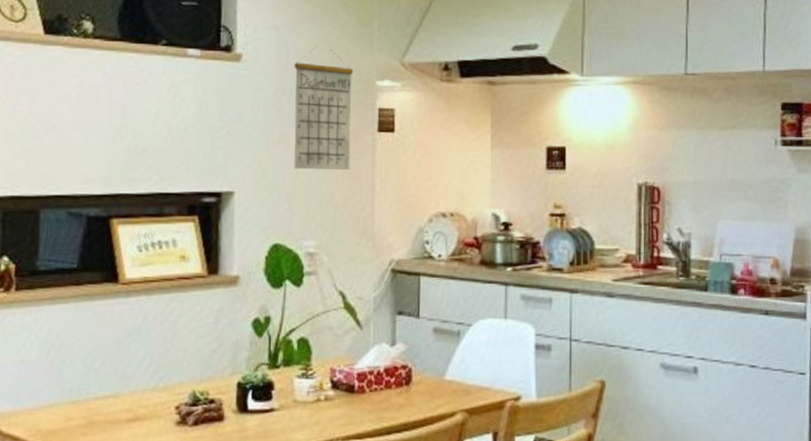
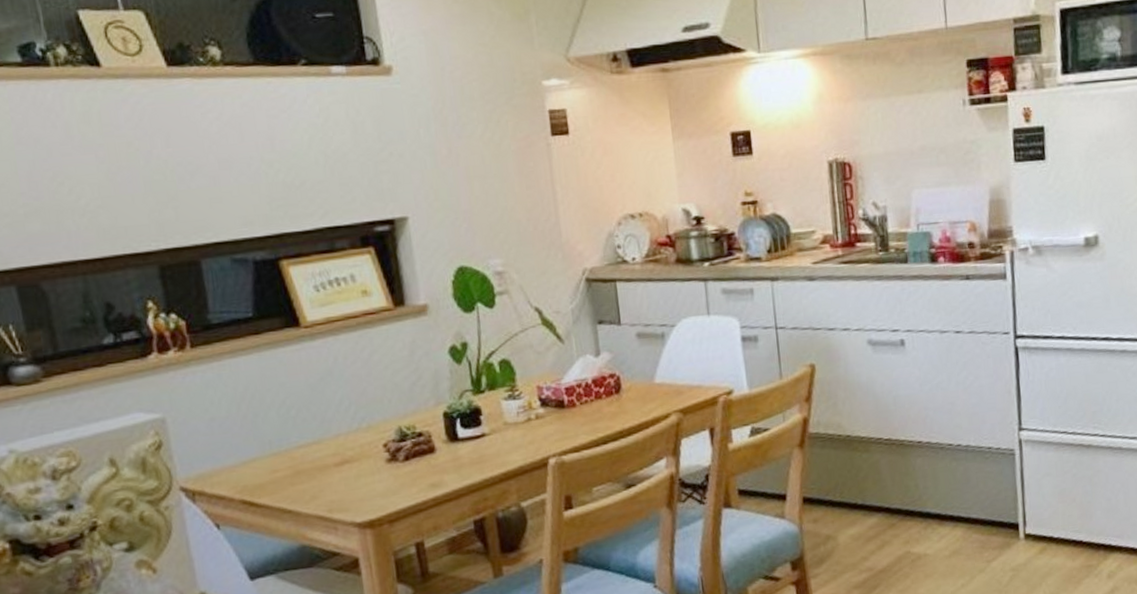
calendar: present [294,45,354,170] -> none [451,47,527,186]

